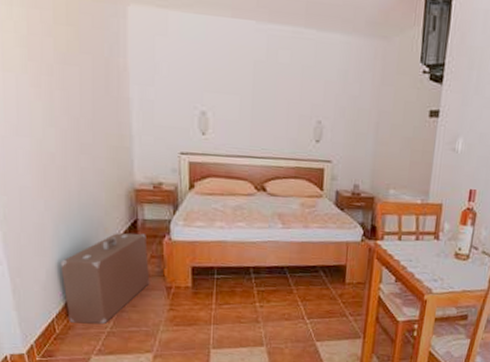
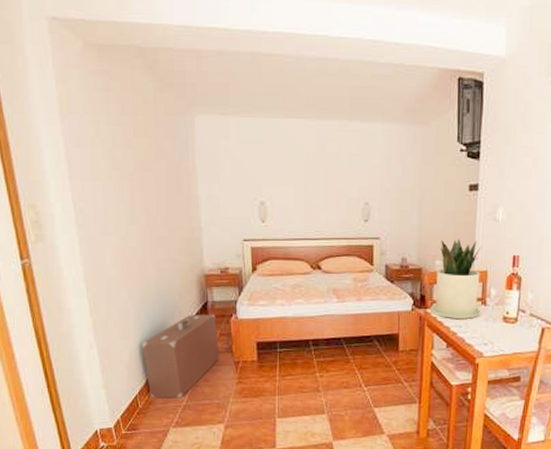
planter: none [381,167,438,253] -> present [430,238,482,319]

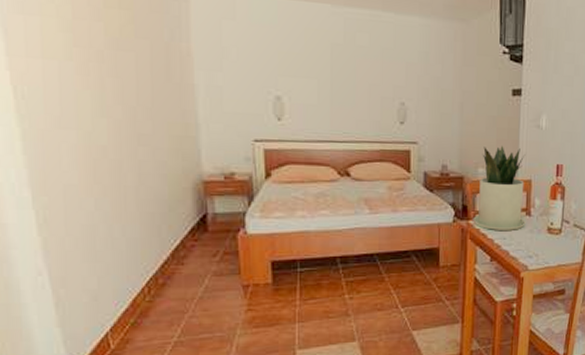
suitcase: present [142,314,220,399] -> none [115,228,224,335]

